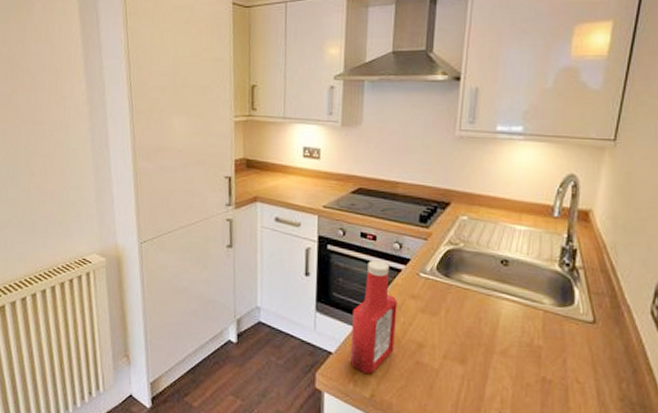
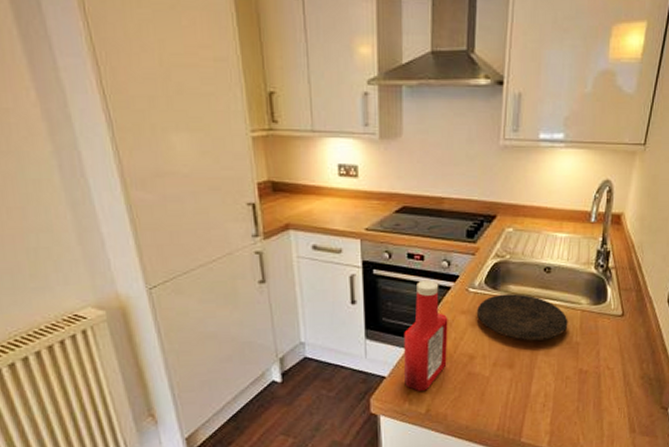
plate: none [428,282,529,339] -> present [477,294,568,341]

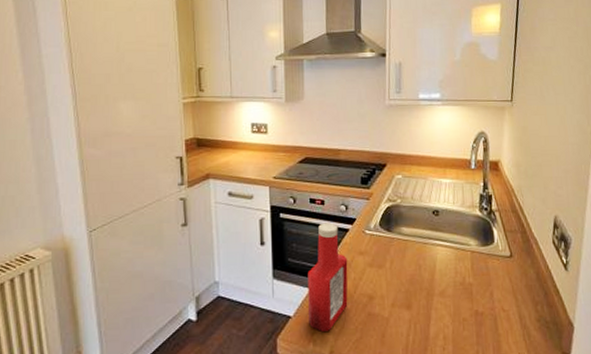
plate: present [477,294,568,341] -> none [374,235,460,282]

